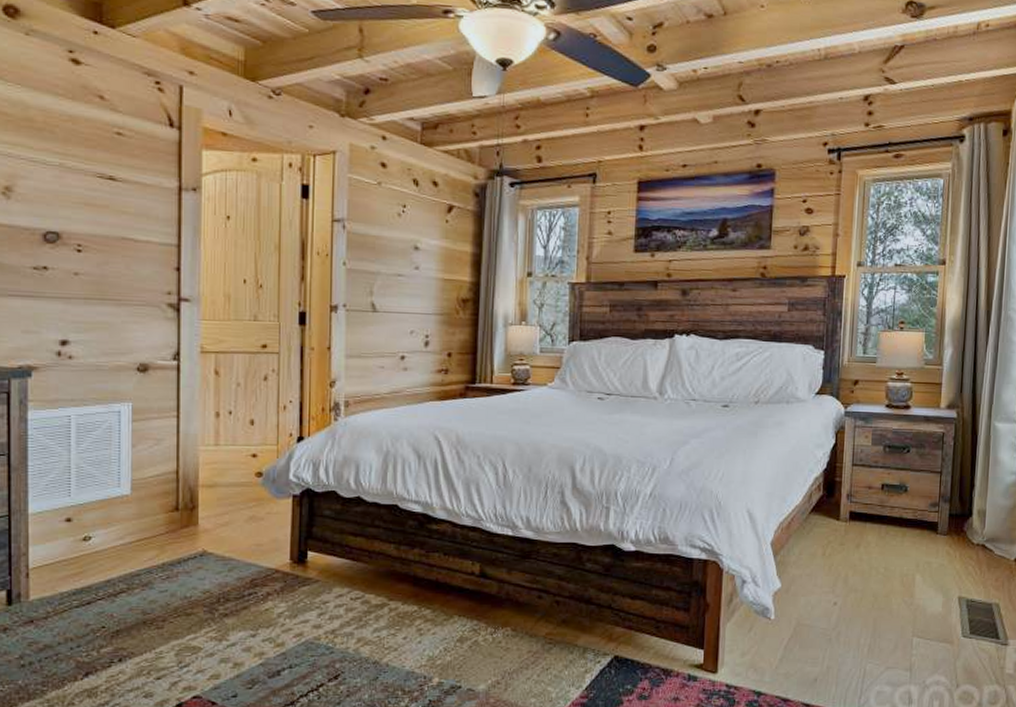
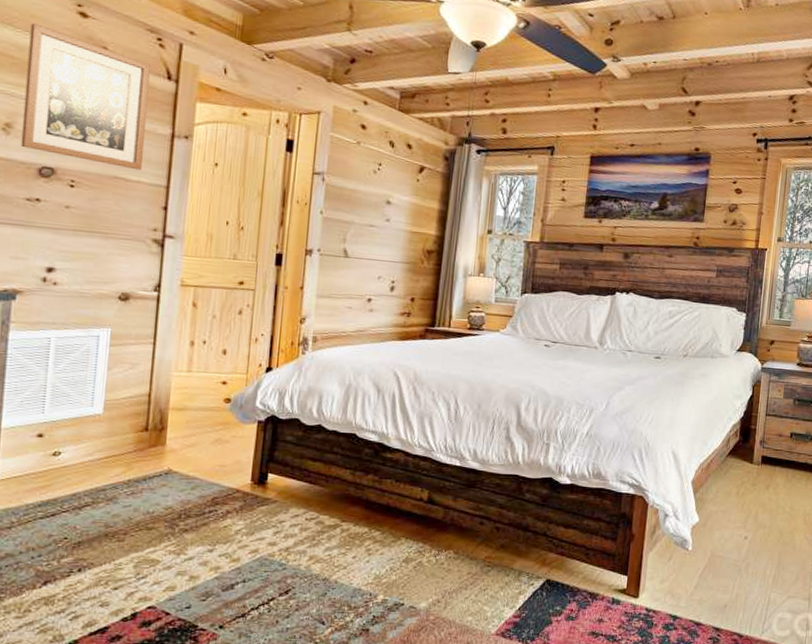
wall art: none [22,75,151,229] -> present [20,23,151,171]

